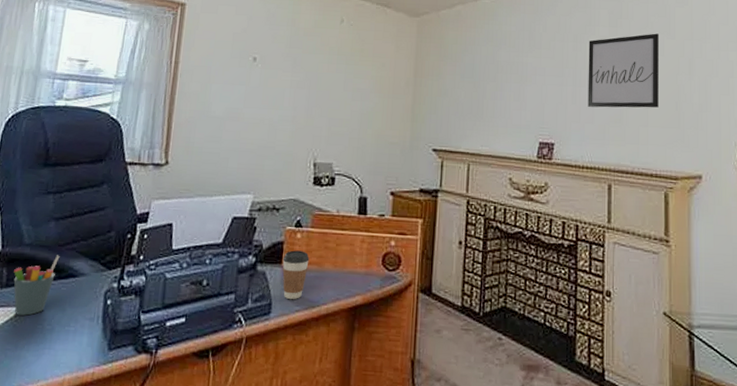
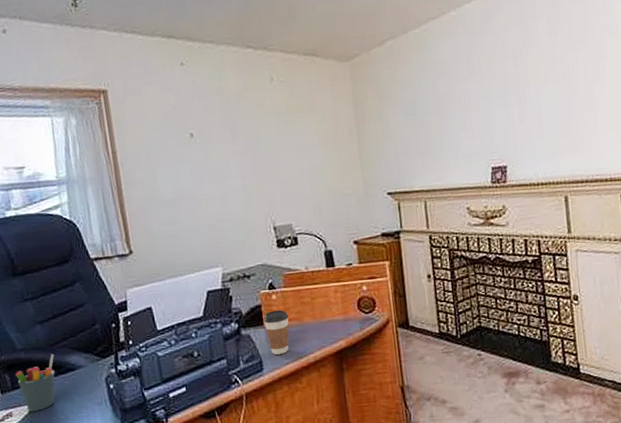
wall art: present [587,33,659,108] -> none [529,33,607,123]

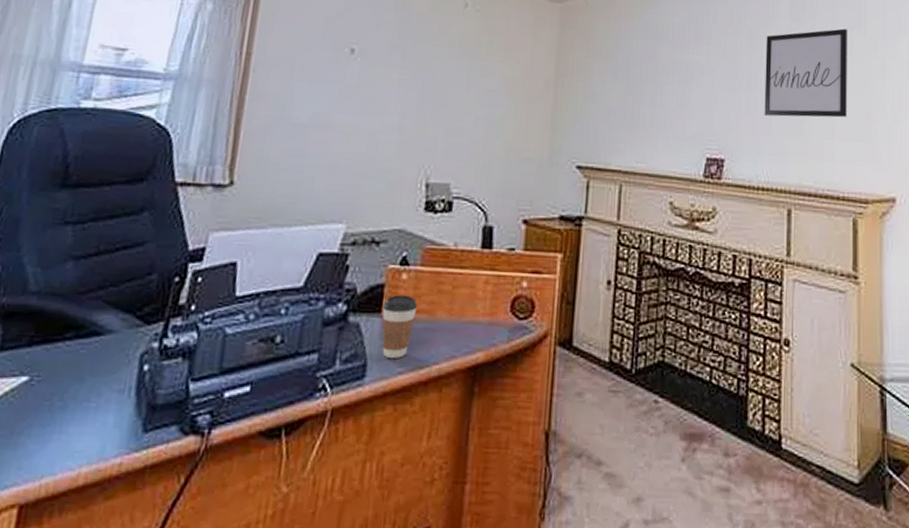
pen holder: present [15,354,55,412] -> none [11,306,79,389]
wall art: none [529,33,607,123] -> present [764,28,847,118]

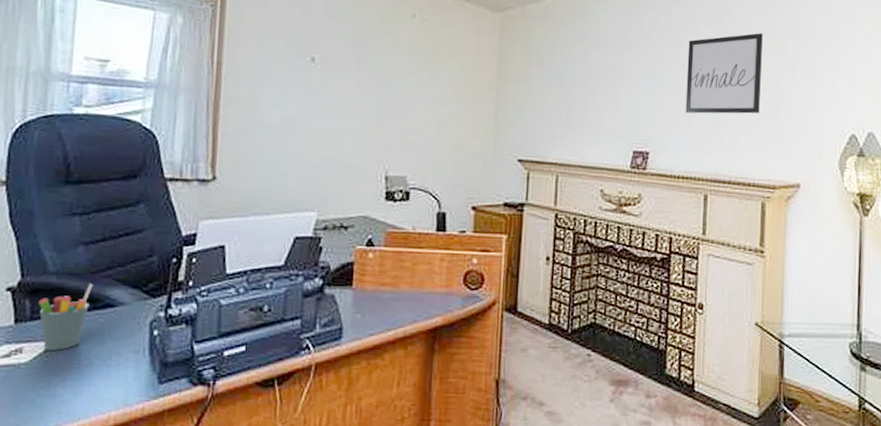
pen holder: none [11,306,79,389] -> present [39,283,93,351]
coffee cup: present [382,295,418,359] -> none [353,271,383,324]

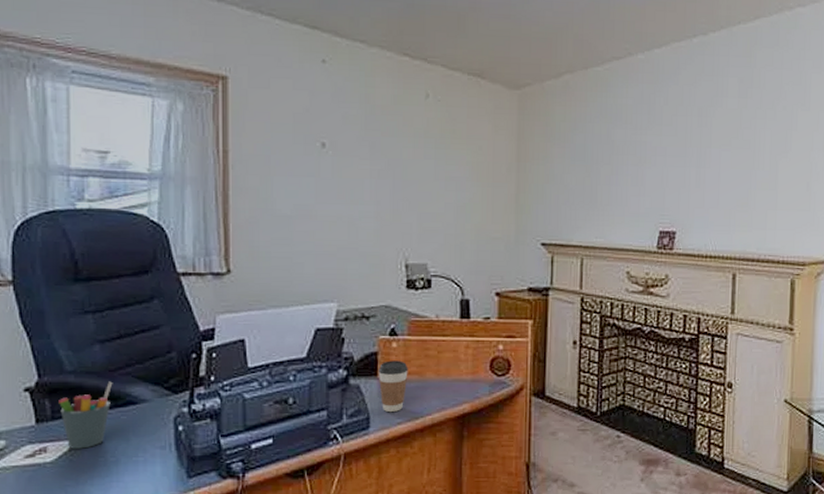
coffee cup: none [353,271,383,324] -> present [378,361,408,413]
wall art: present [685,33,763,114] -> none [712,104,792,191]

